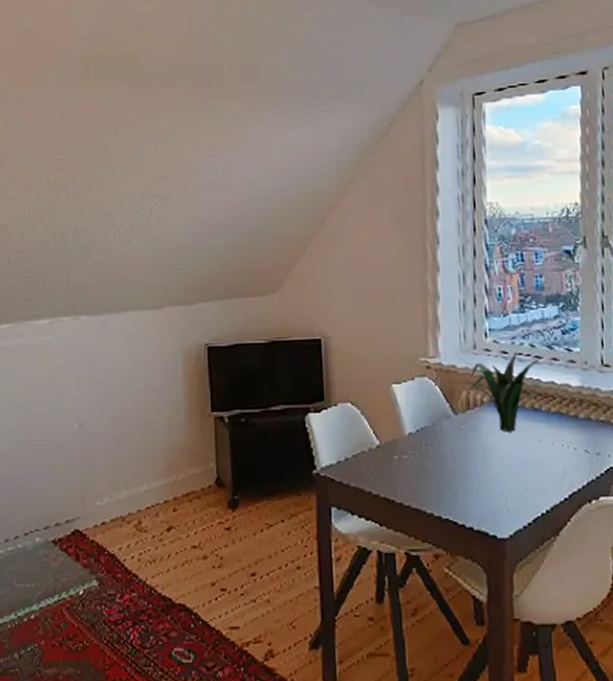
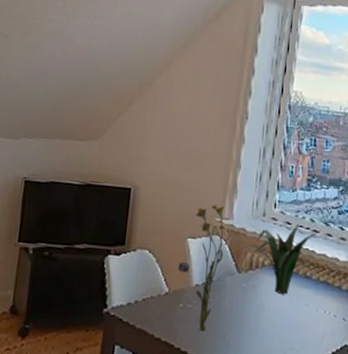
flower: none [386,343,435,483] -> present [178,204,224,332]

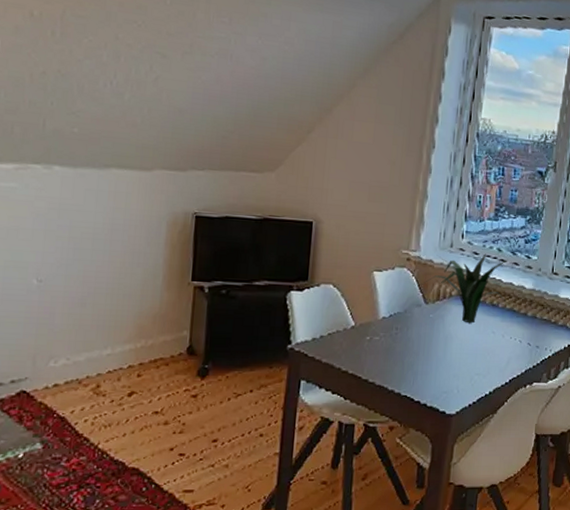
flower: present [178,204,224,332] -> none [364,236,411,363]

